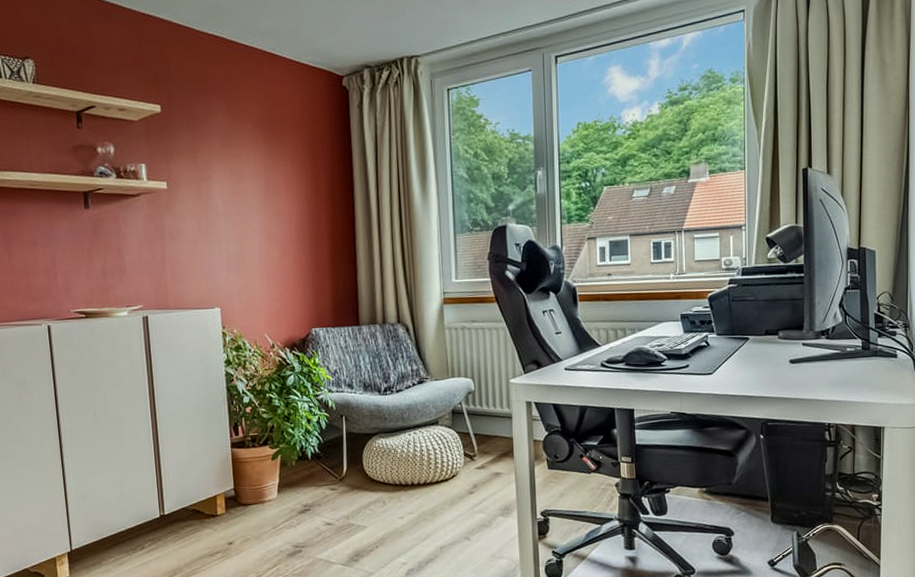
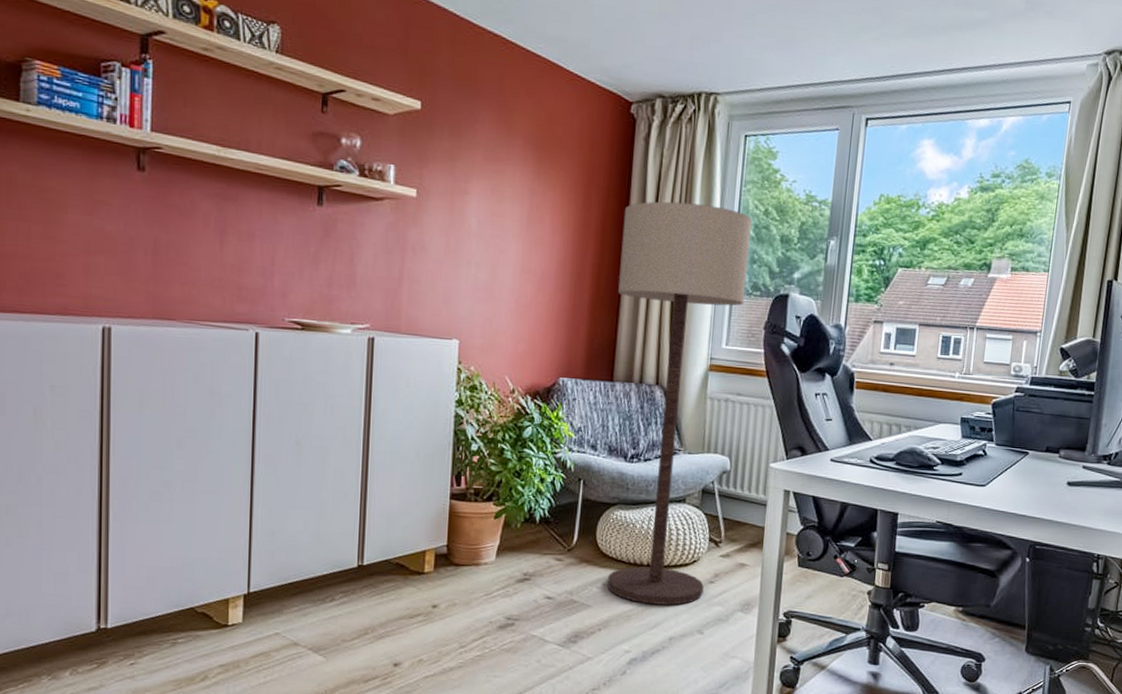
floor lamp: none [349,156,467,519] -> present [607,201,752,605]

